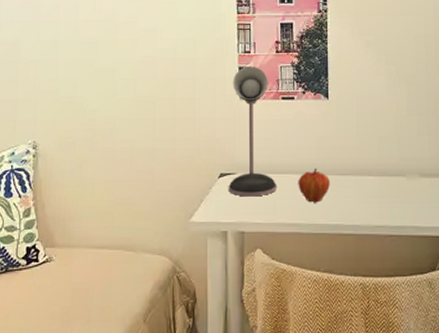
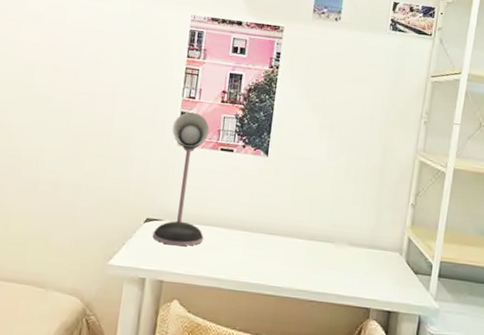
fruit: present [298,168,330,203] -> none [225,224,258,260]

